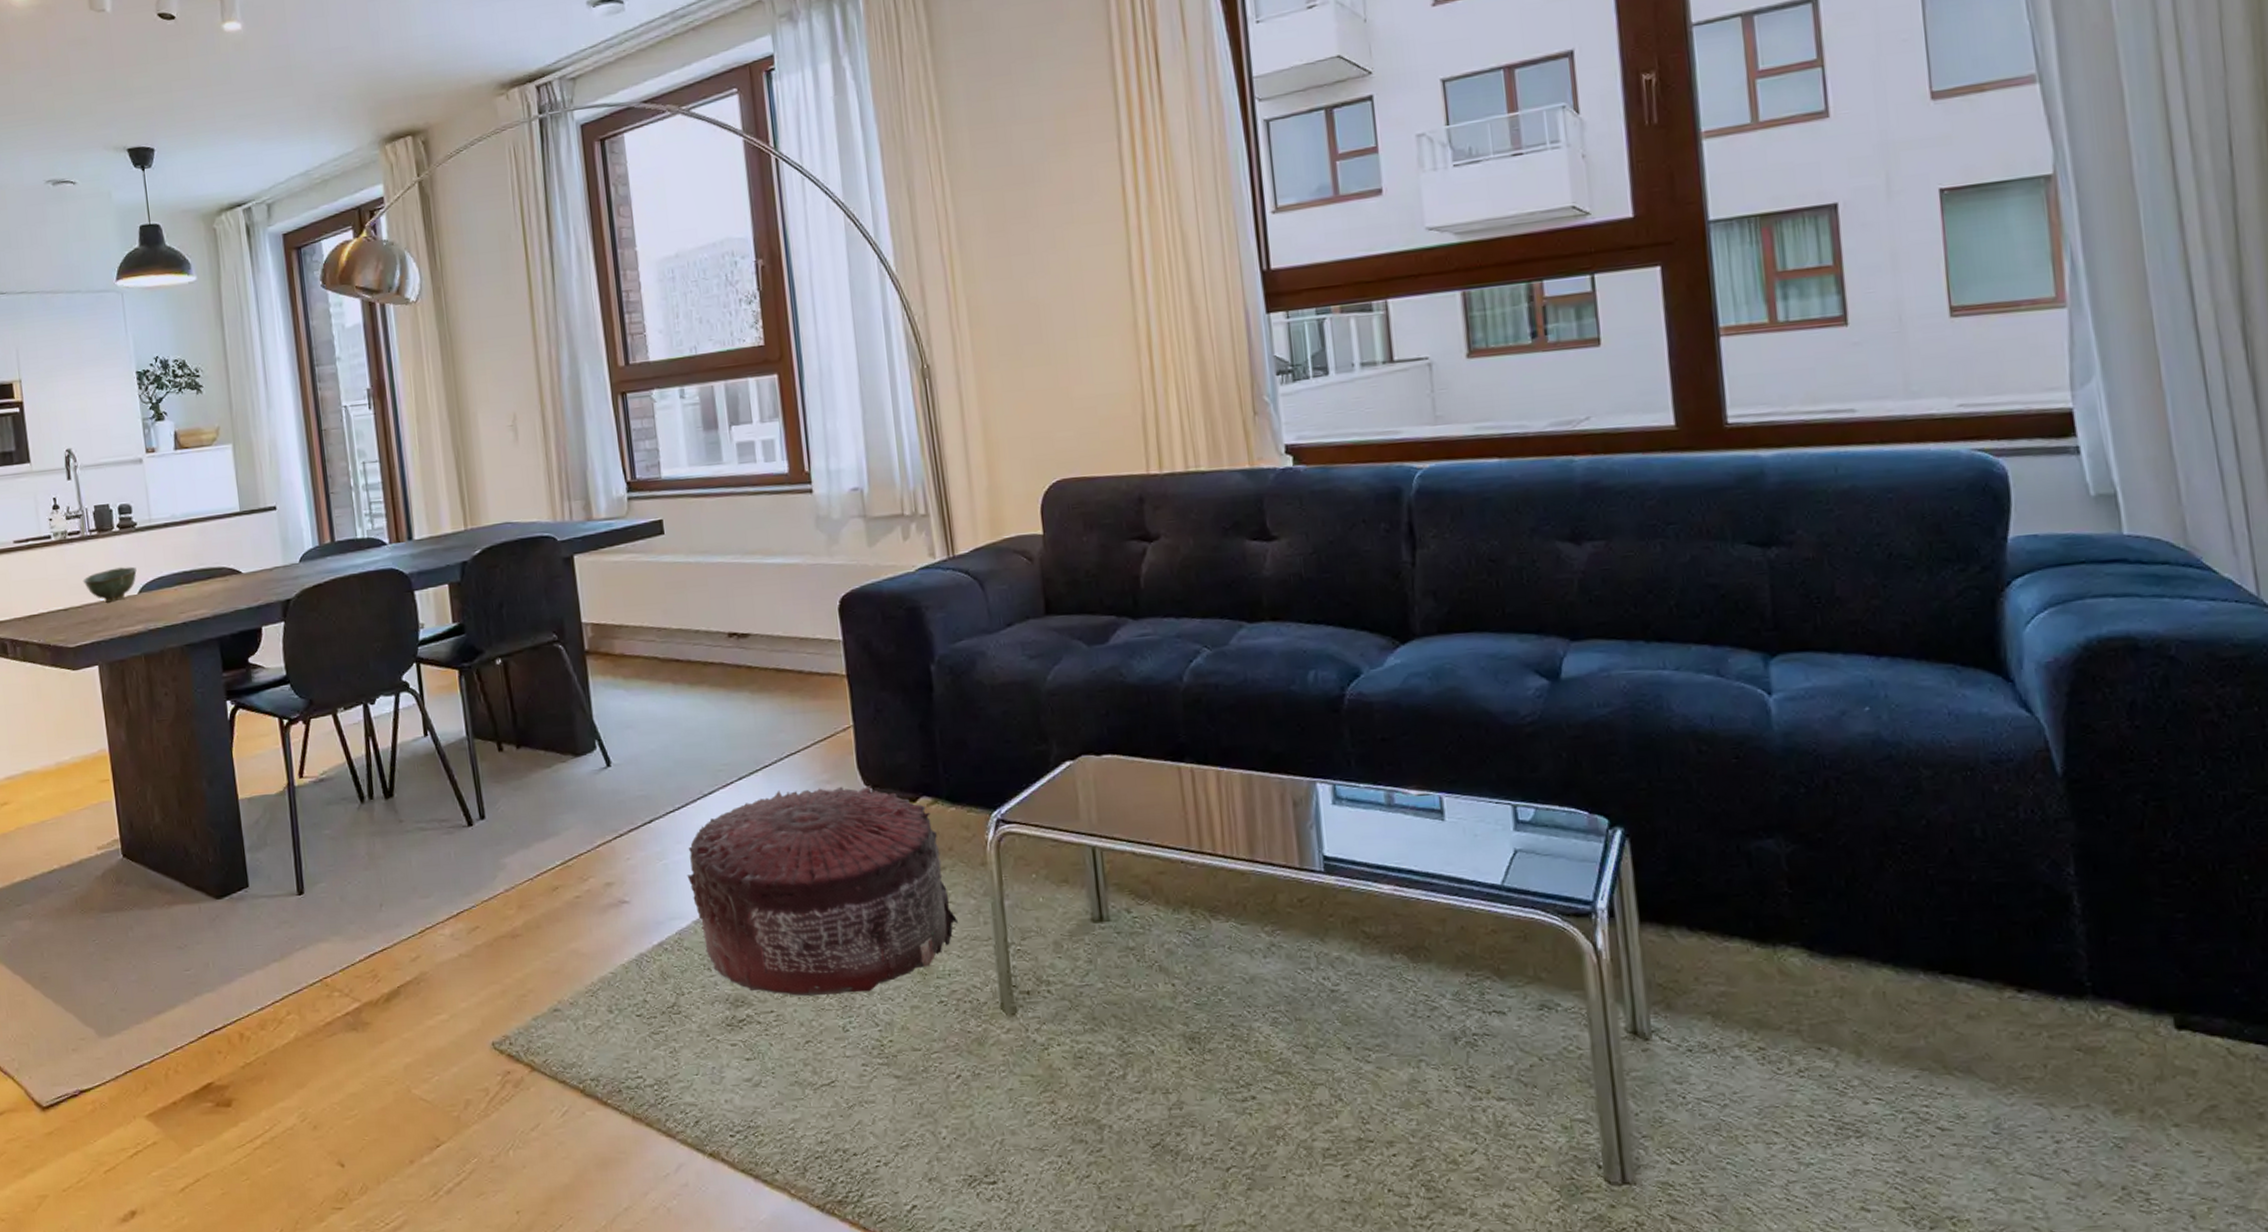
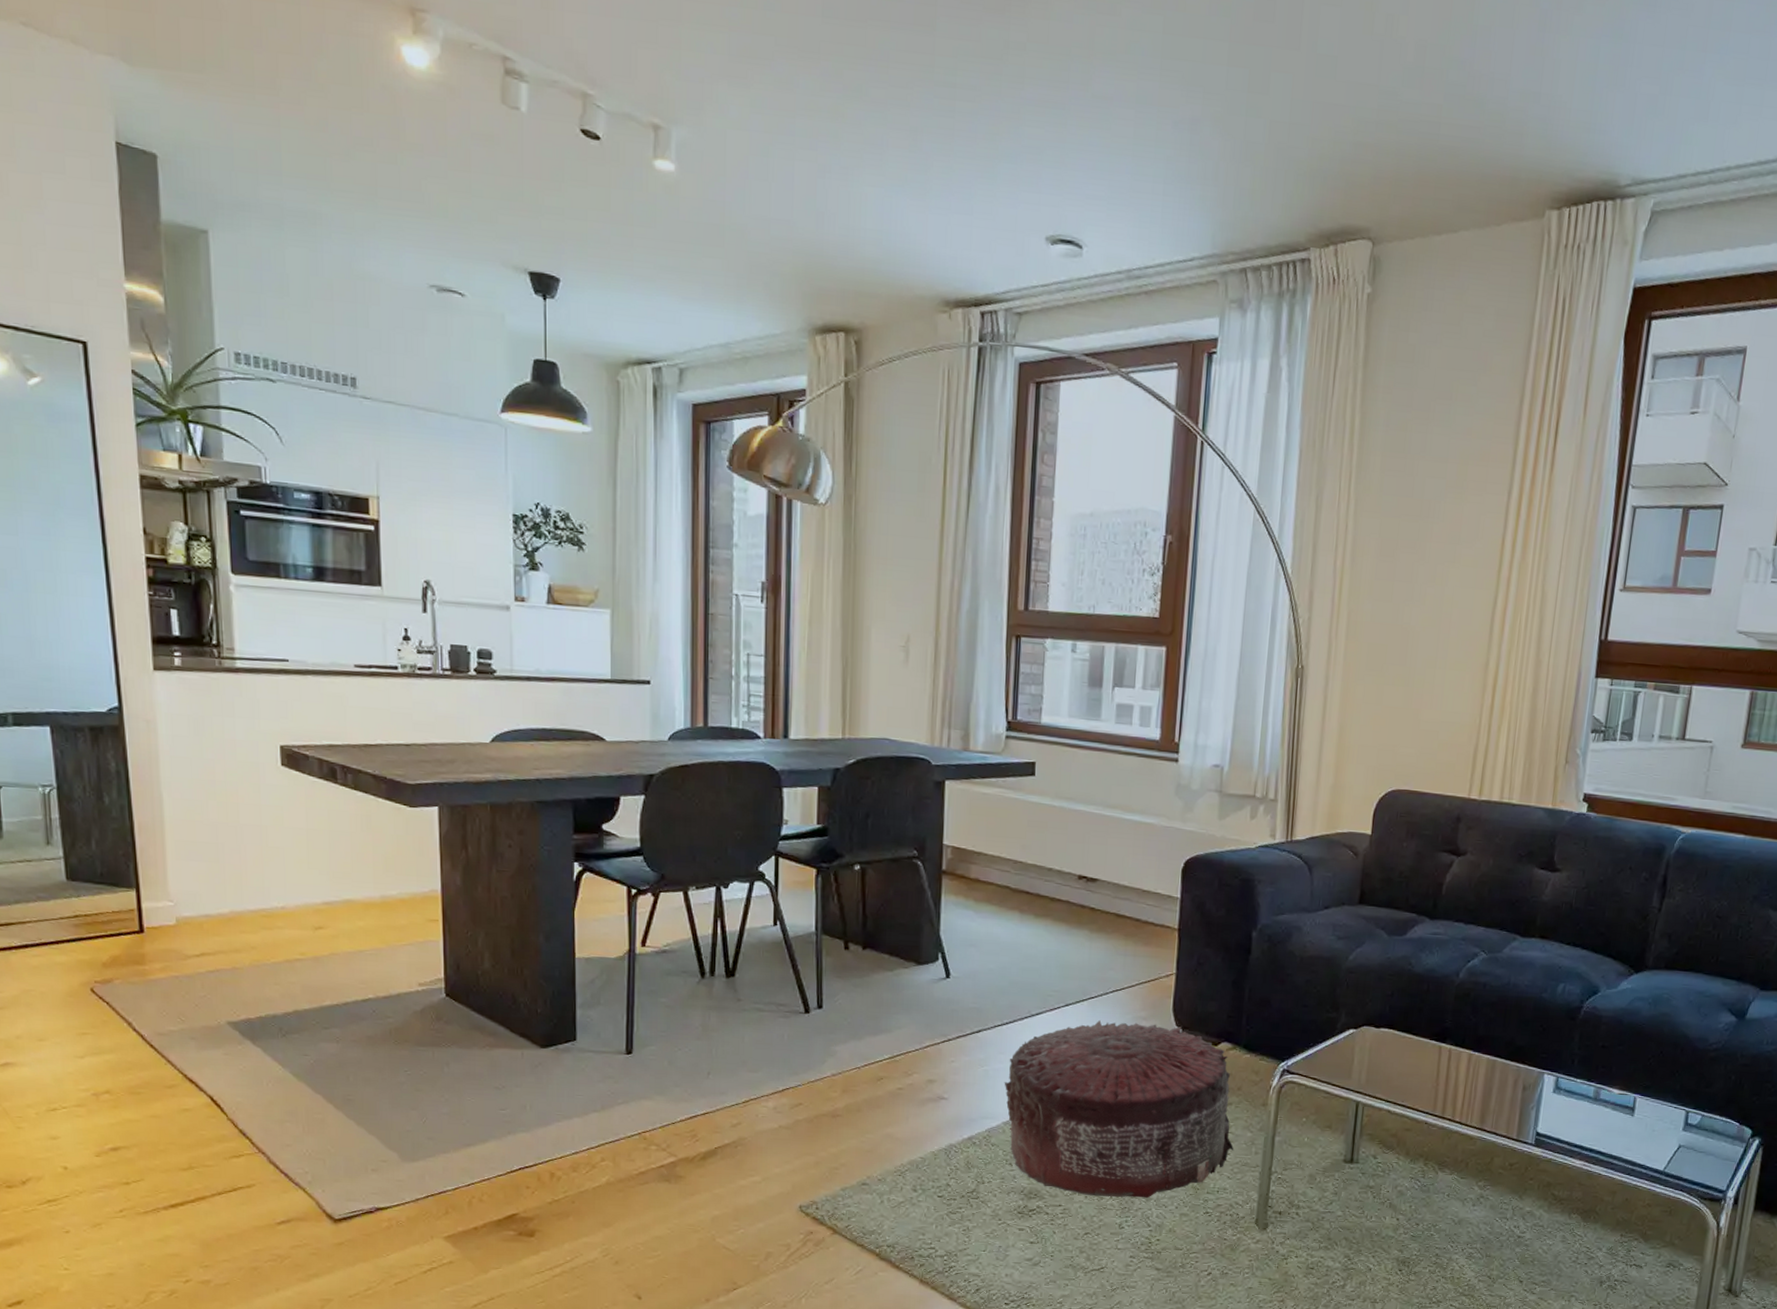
bowl: present [82,566,137,603] -> none [429,712,491,746]

